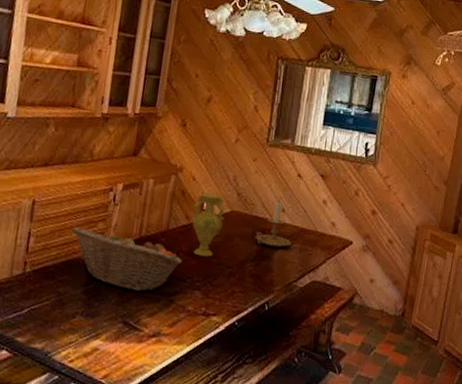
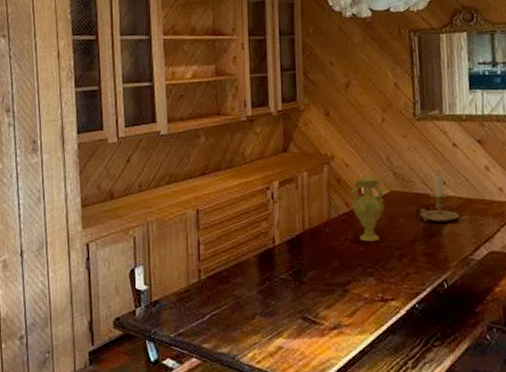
fruit basket: present [72,227,182,292] -> none [238,228,350,285]

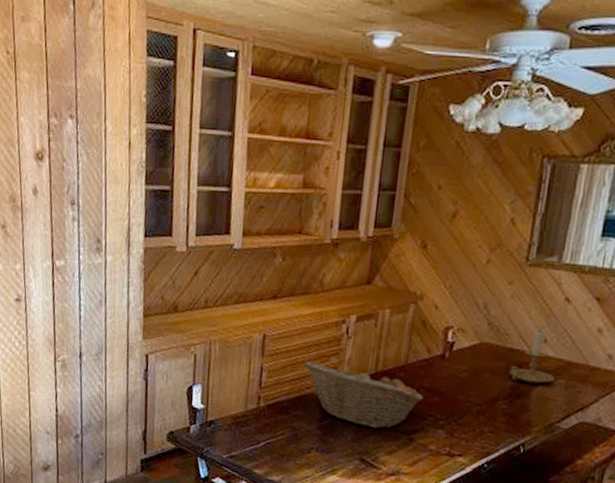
fruit basket: none [238,228,350,285] -> present [305,361,423,429]
vase: present [350,177,385,242] -> none [434,322,474,394]

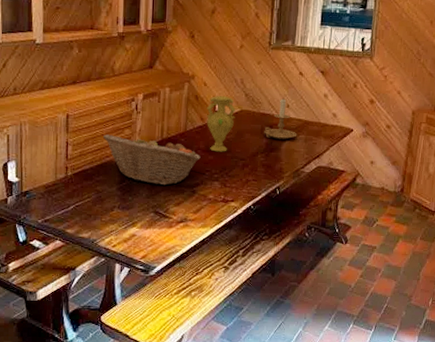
vase: none [434,322,474,394] -> present [206,96,236,152]

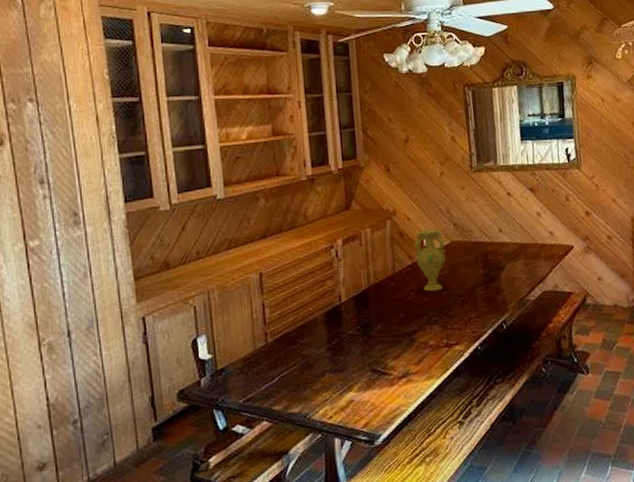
fruit basket: present [103,134,201,186] -> none [304,283,415,339]
candle holder: present [264,97,297,140] -> none [479,222,516,268]

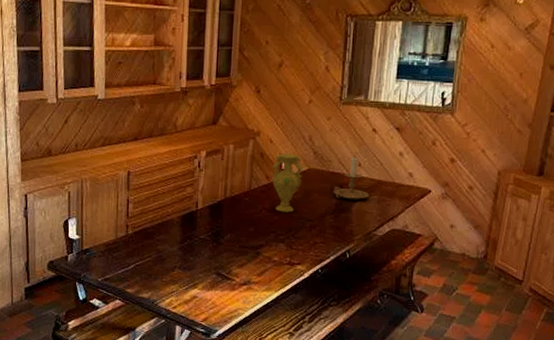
candle holder: none [479,222,516,268] -> present [333,155,370,200]

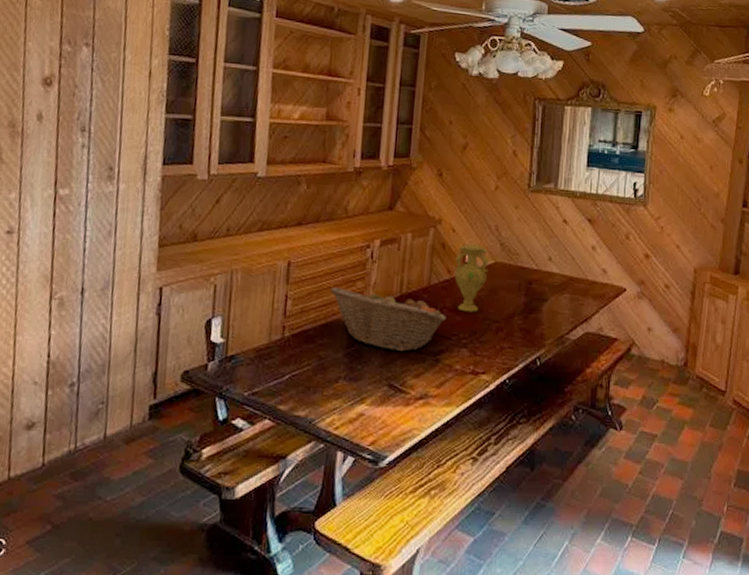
fruit basket: none [165,192,266,246] -> present [330,287,446,352]
candle holder: present [333,155,370,200] -> none [522,248,561,299]

